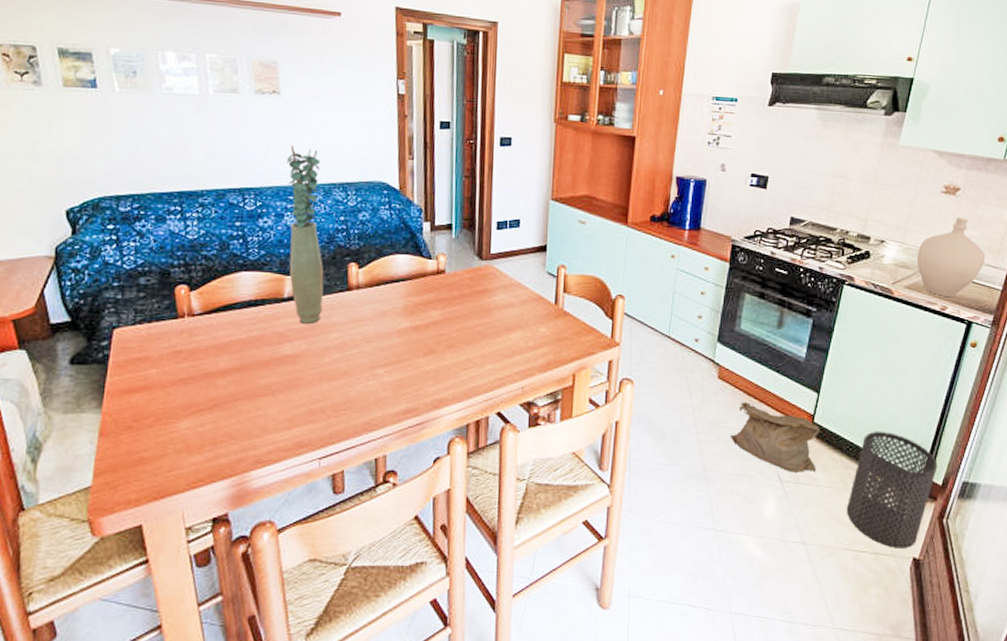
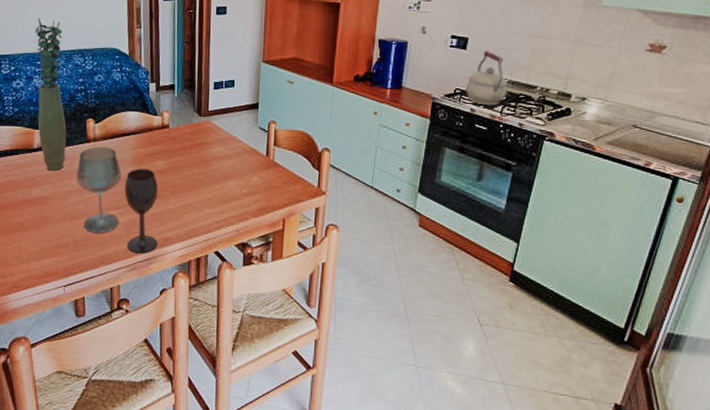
wine glass: none [335,295,389,395] -> present [76,146,121,233]
wine glass: none [392,319,432,418] -> present [124,168,158,254]
bag: present [729,402,820,473] -> none [430,249,519,318]
kettle: none [766,190,809,249] -> present [466,50,509,106]
trash can: present [847,431,938,548] -> none [547,280,641,394]
ceramic jug: present [916,216,985,297] -> none [619,74,693,153]

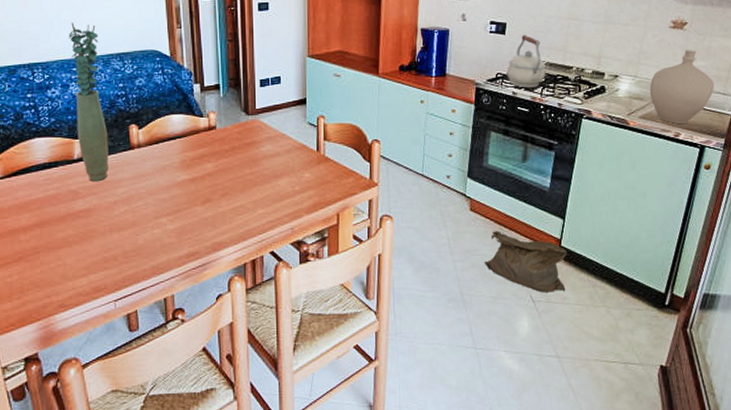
wine glass: present [76,146,121,233] -> none [122,152,170,243]
wine glass: present [124,168,158,254] -> none [173,172,210,261]
bag: none [430,249,519,318] -> present [483,231,567,293]
ceramic jug: none [619,74,693,153] -> present [649,49,714,124]

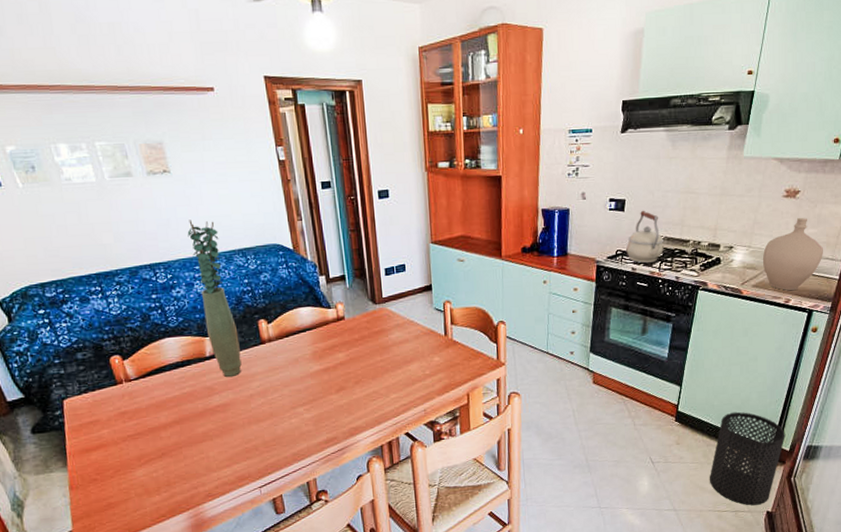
bag: present [483,231,567,293] -> none [606,400,683,454]
trash can: none [596,251,679,358] -> present [710,411,785,506]

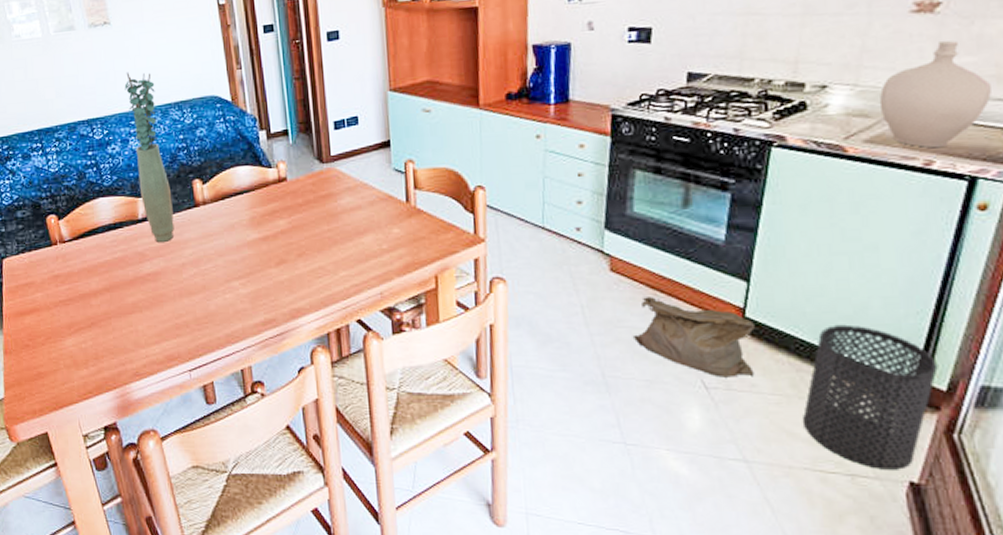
bag: none [606,400,683,454] -> present [632,297,755,378]
kettle: present [626,210,665,264] -> none [655,40,714,112]

